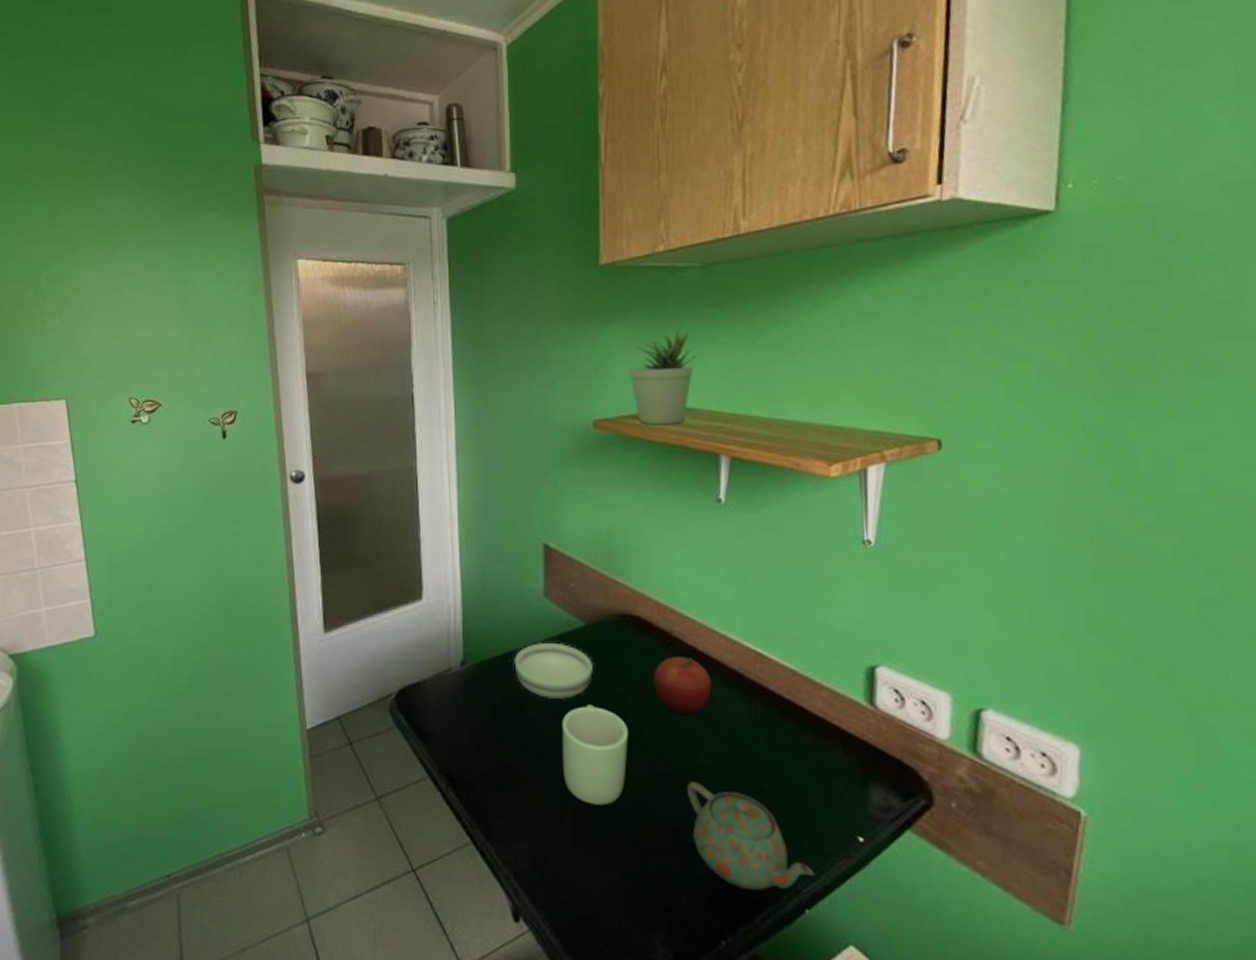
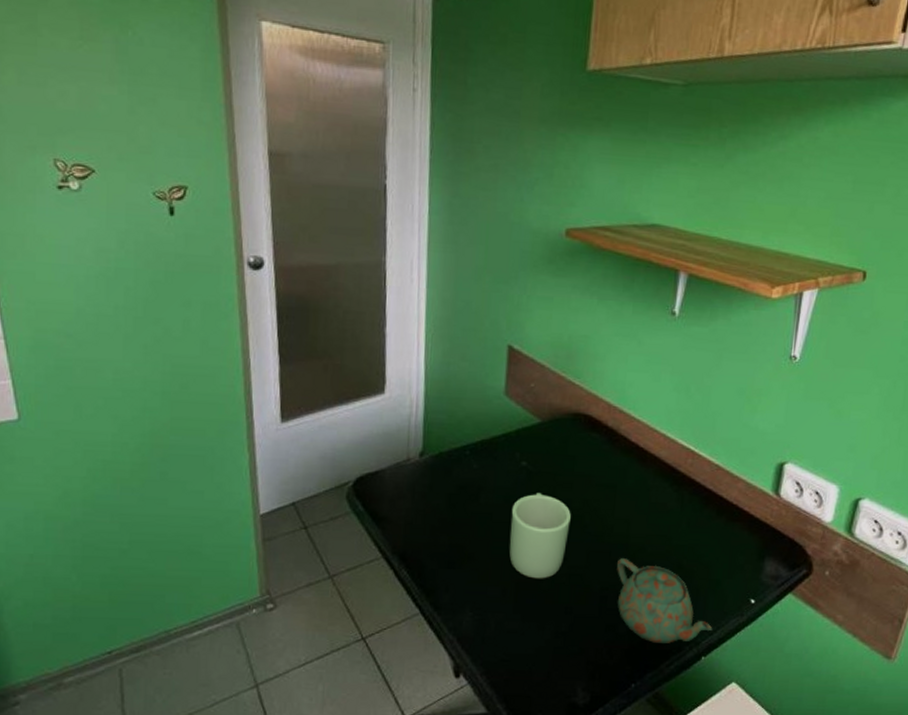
bowl: present [514,642,593,701] -> none [471,436,545,489]
potted plant: present [630,328,695,425] -> none [605,144,668,240]
fruit: present [653,656,712,715] -> none [597,452,649,502]

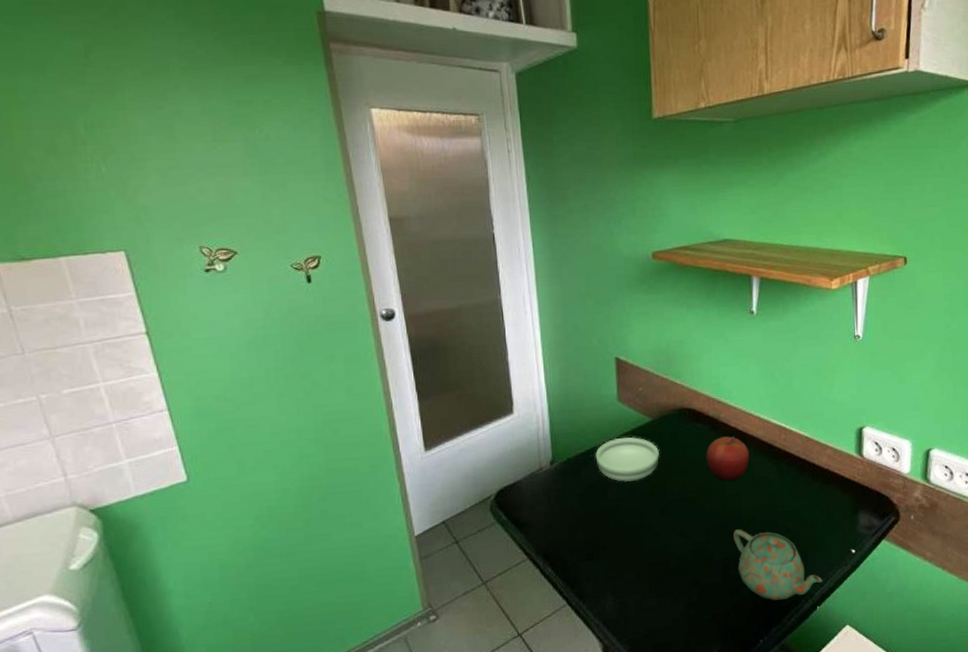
bowl: none [471,436,545,489] -> present [595,436,660,483]
mug: present [509,493,571,579] -> none [636,482,689,559]
fruit: none [597,452,649,502] -> present [706,436,750,481]

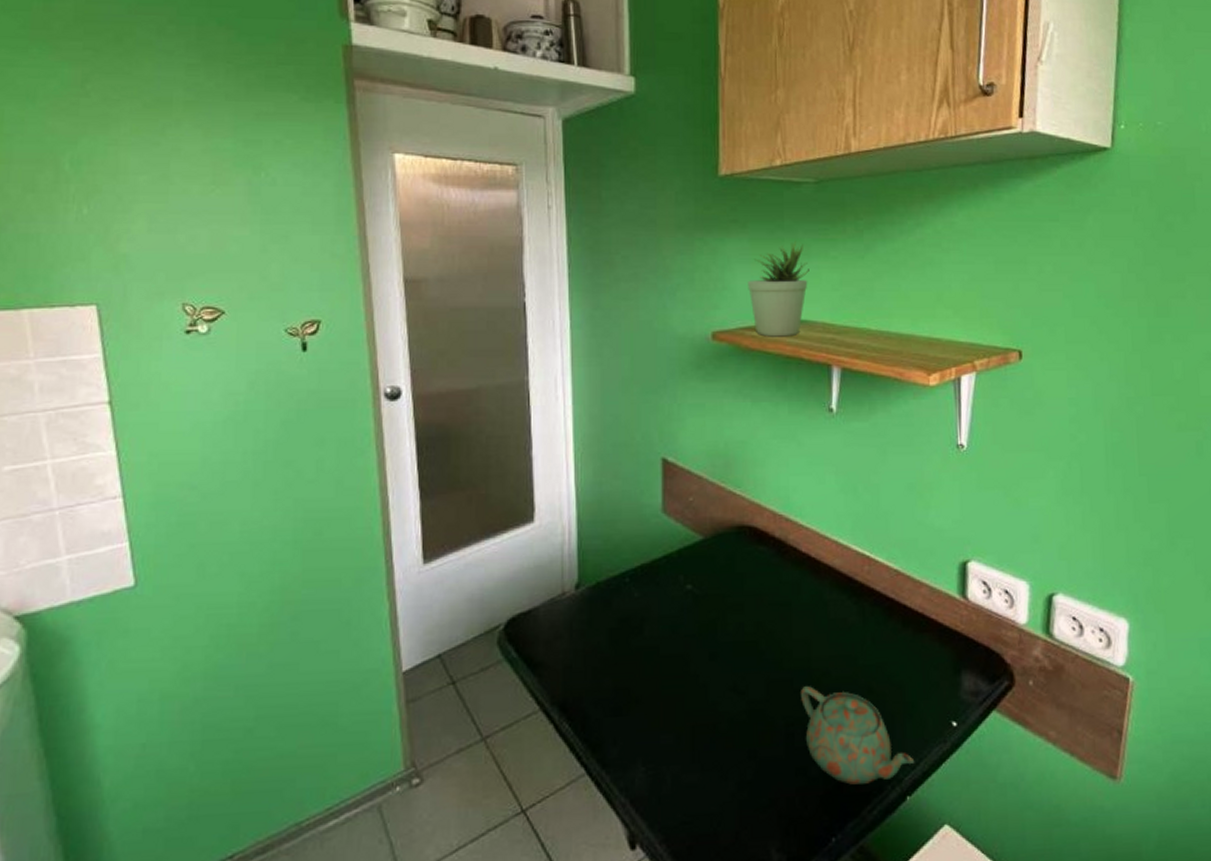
bowl: present [595,436,660,483] -> none [631,558,711,618]
potted plant: none [680,173,732,255] -> present [748,241,809,337]
fruit: present [706,436,750,481] -> none [769,564,824,622]

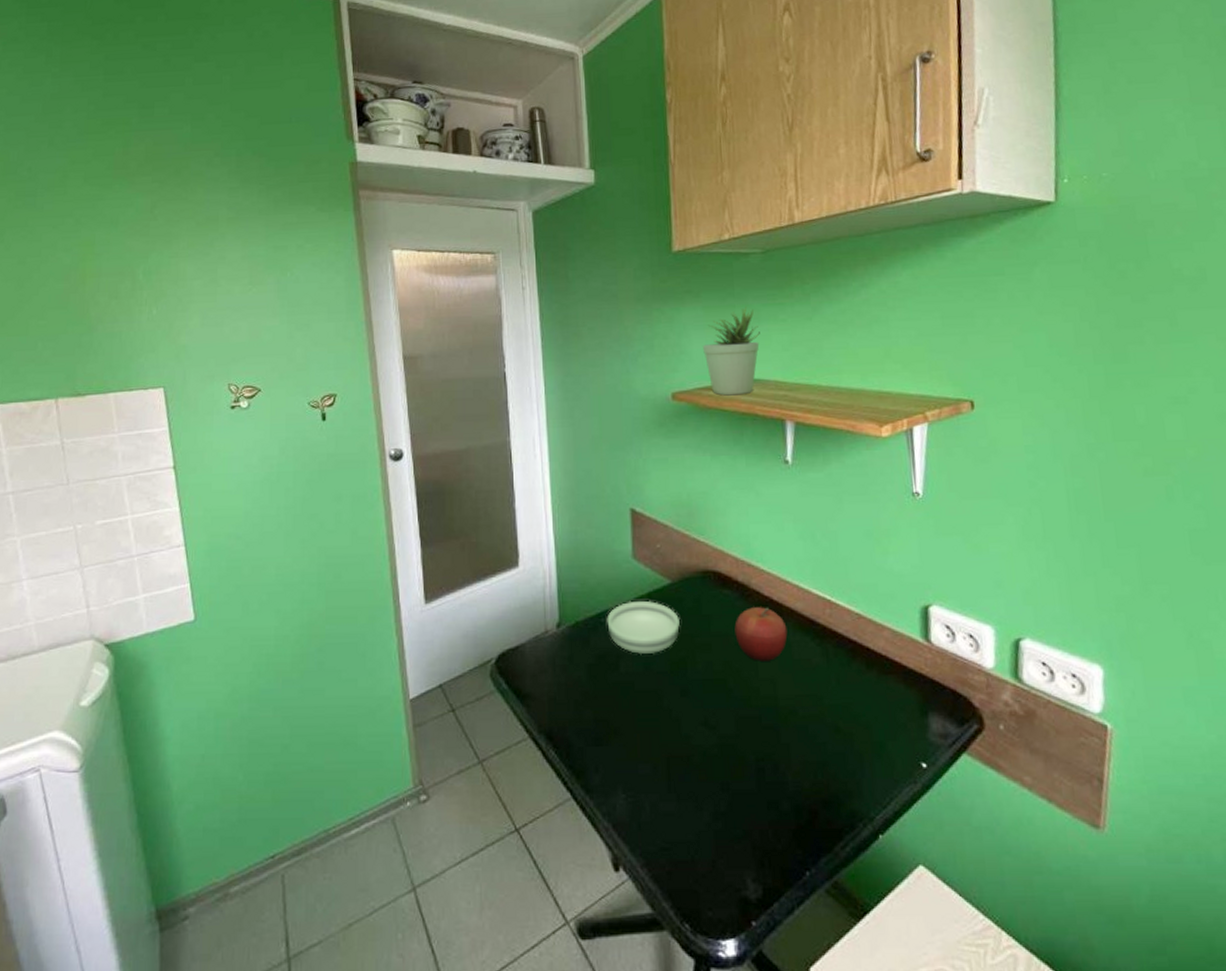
bowl: none [631,558,711,618] -> present [607,600,680,655]
fruit: none [769,564,824,622] -> present [734,607,788,661]
teapot: present [801,686,915,785] -> none [769,723,886,821]

